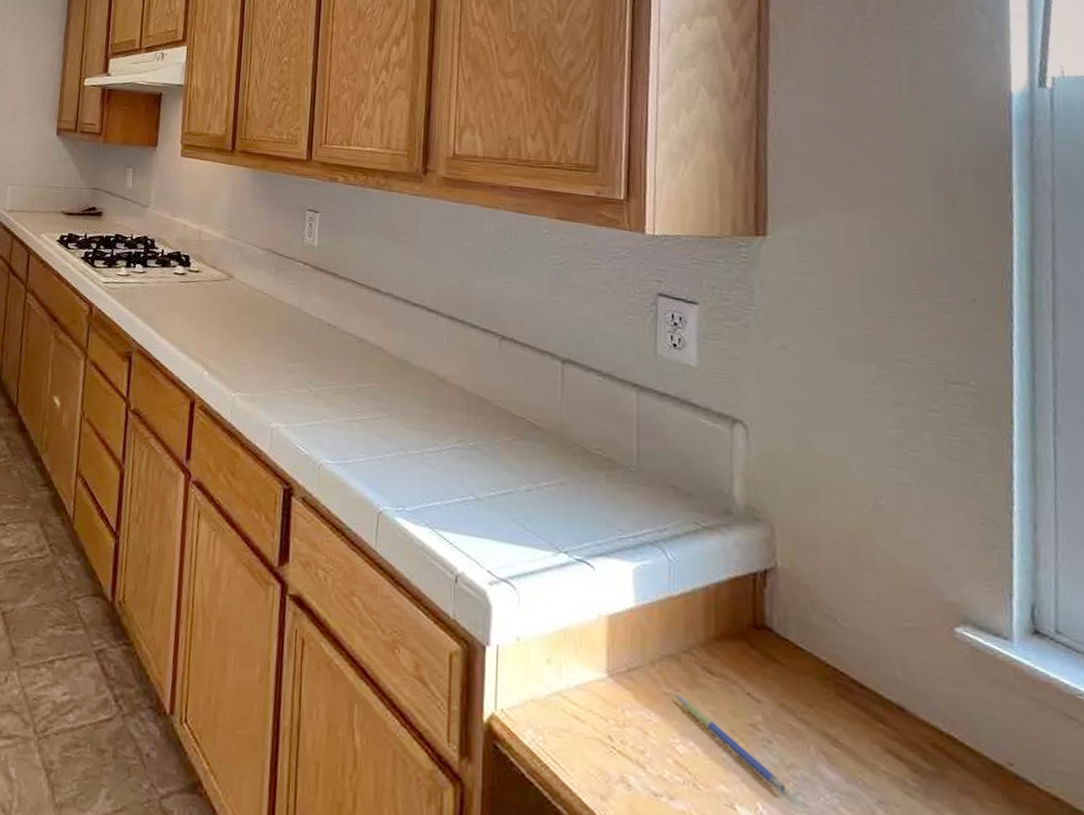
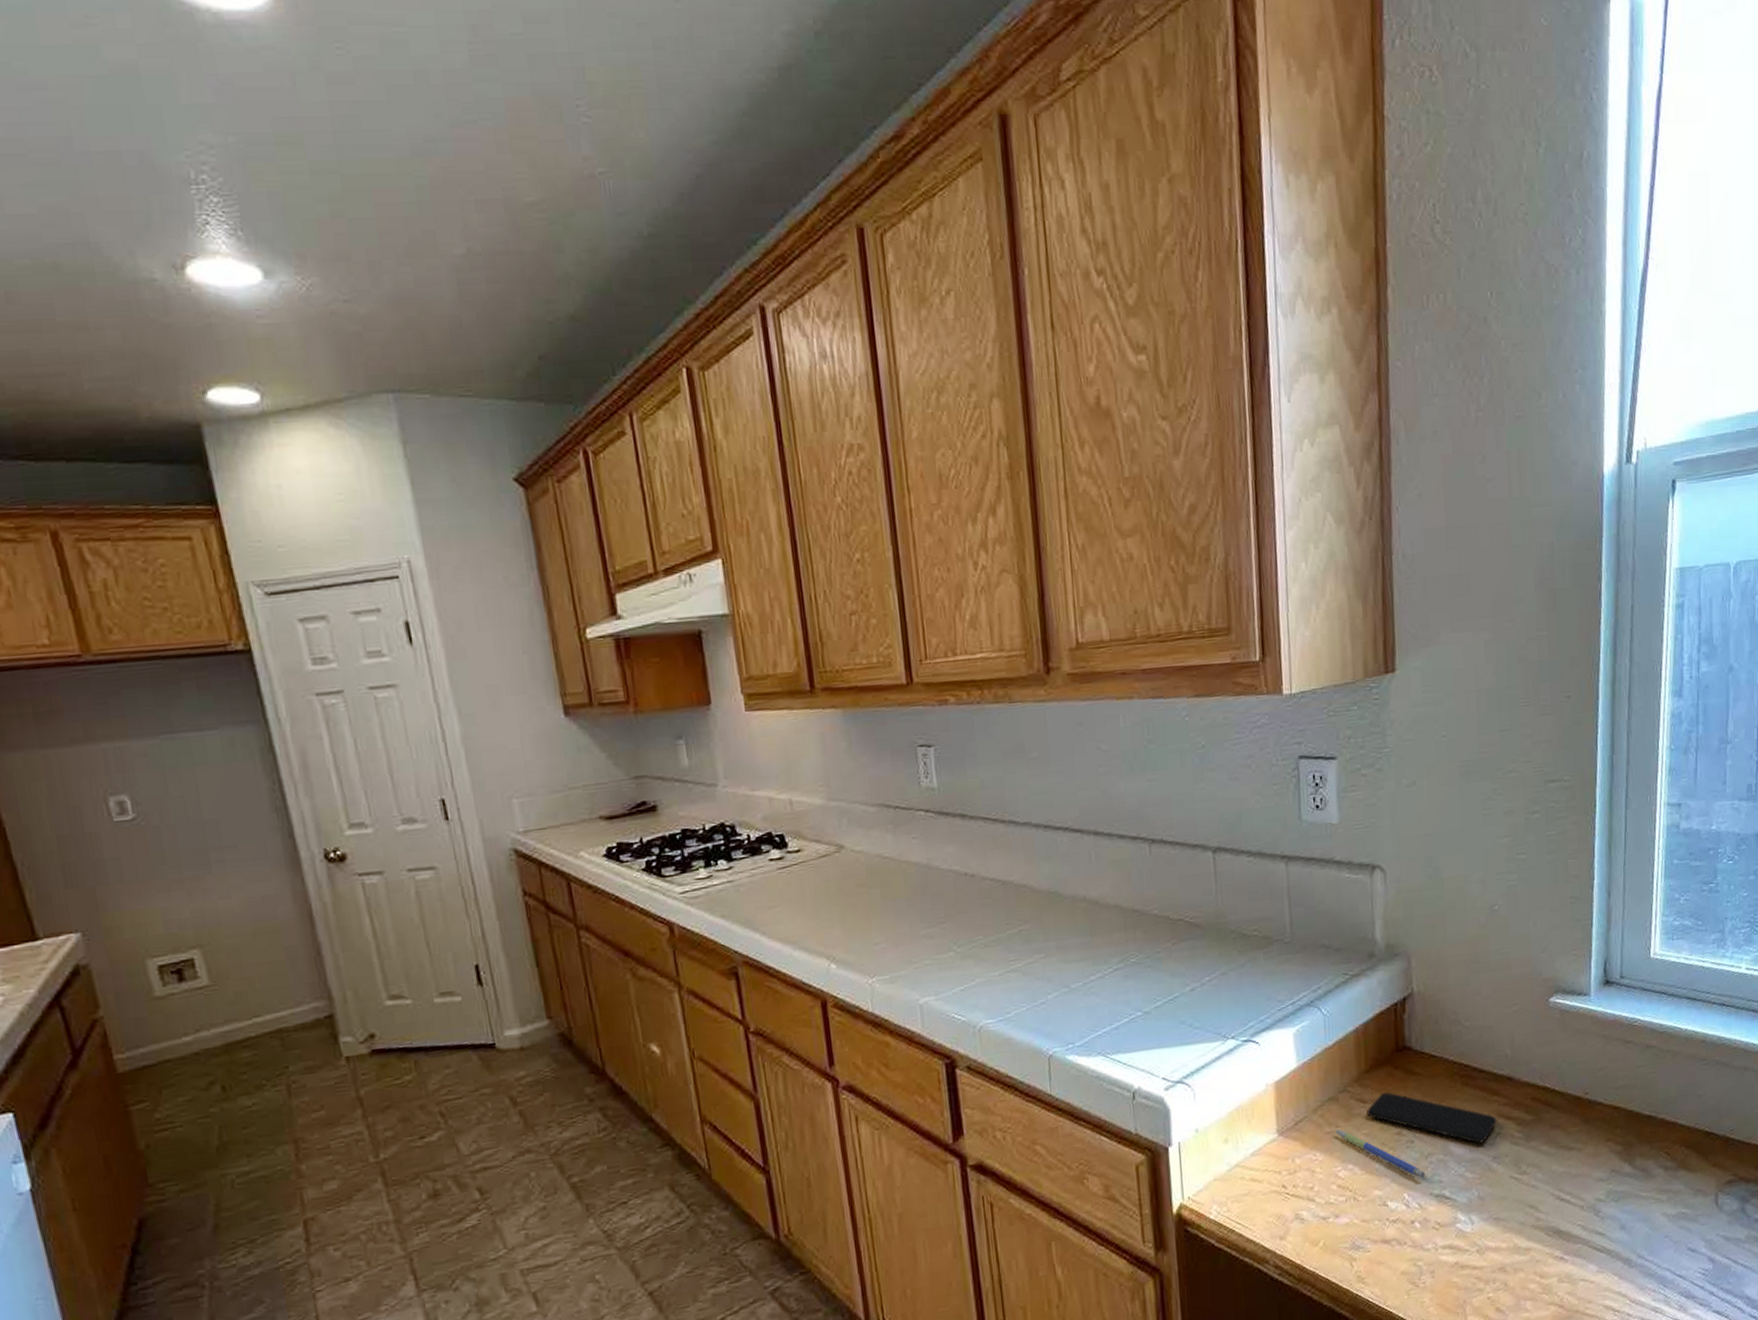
smartphone: none [714,670,884,777] -> present [1367,1092,1497,1144]

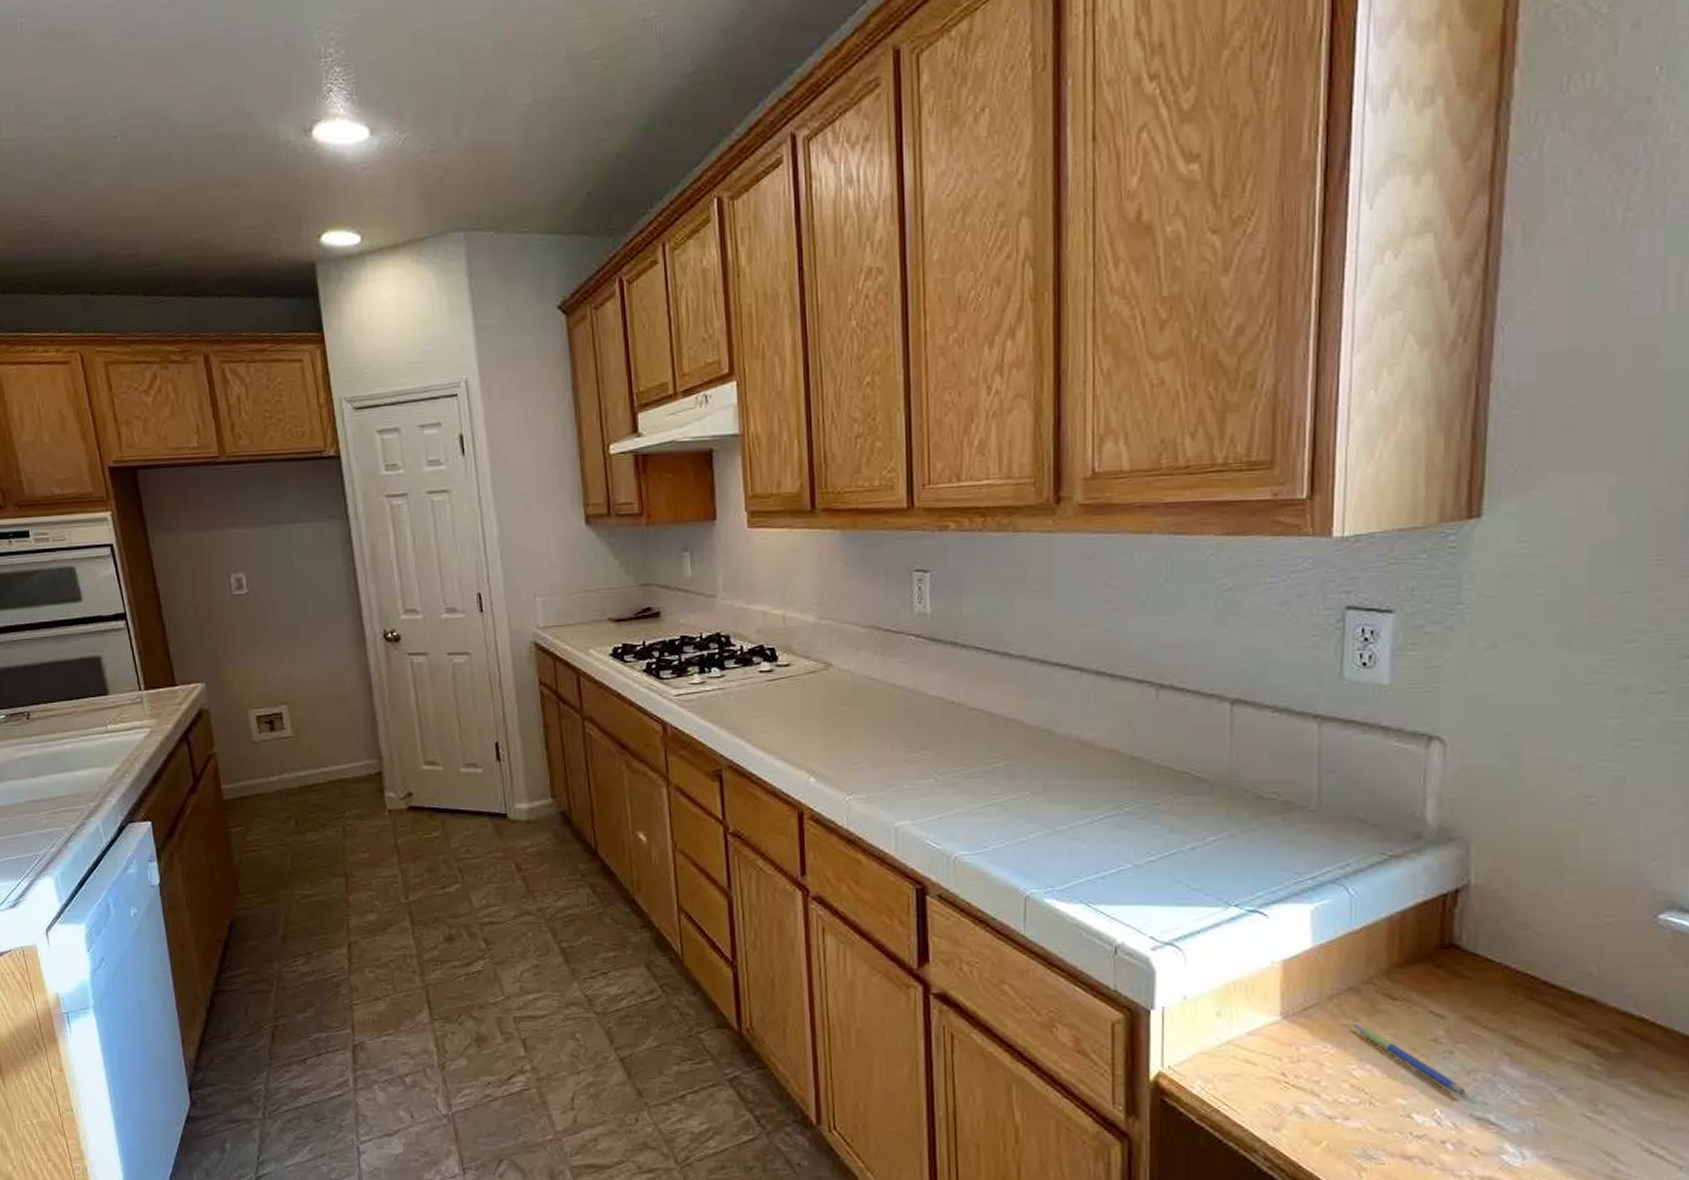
smartphone: present [1367,1092,1497,1144] -> none [1395,992,1570,1069]

